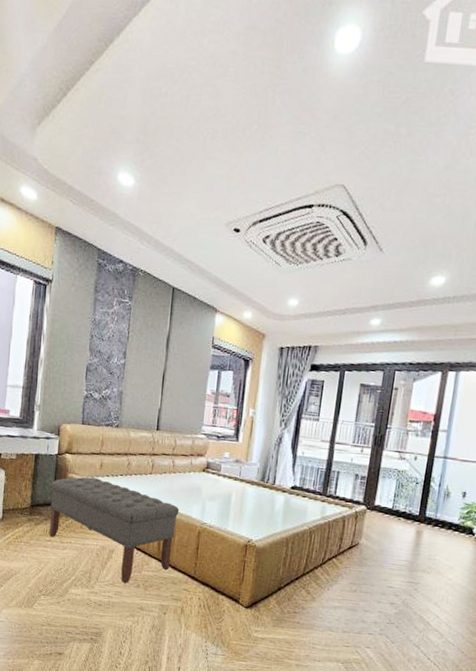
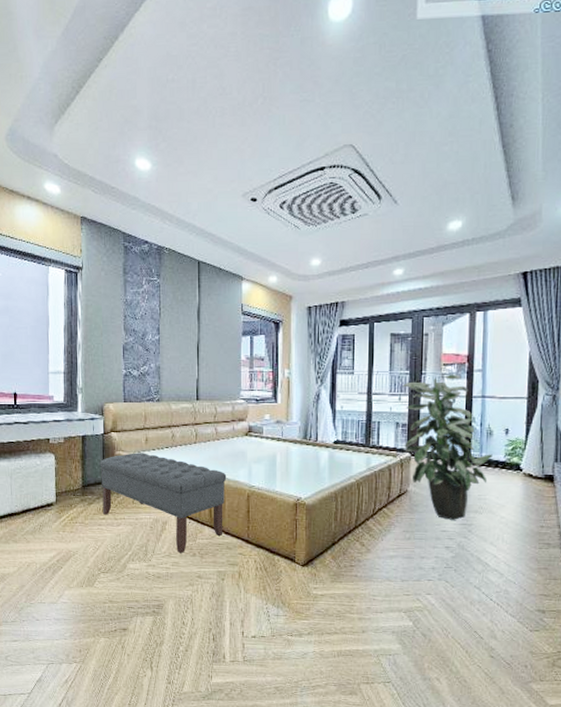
indoor plant: none [361,431,449,577] -> present [402,374,494,520]

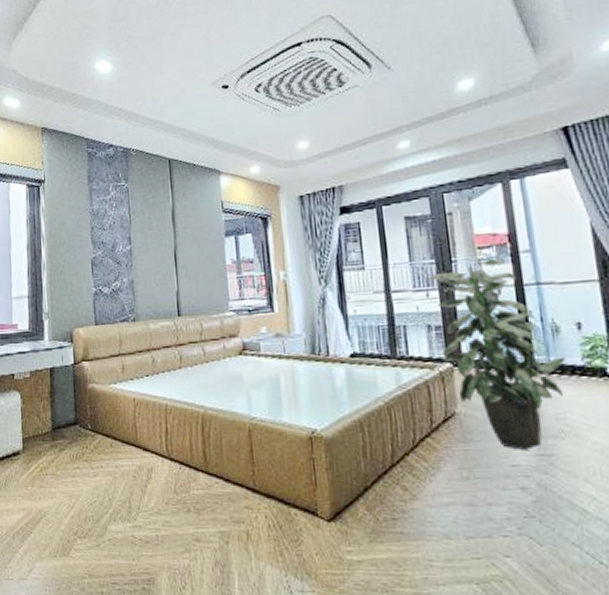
bench: present [99,453,227,553] -> none [70,384,223,509]

